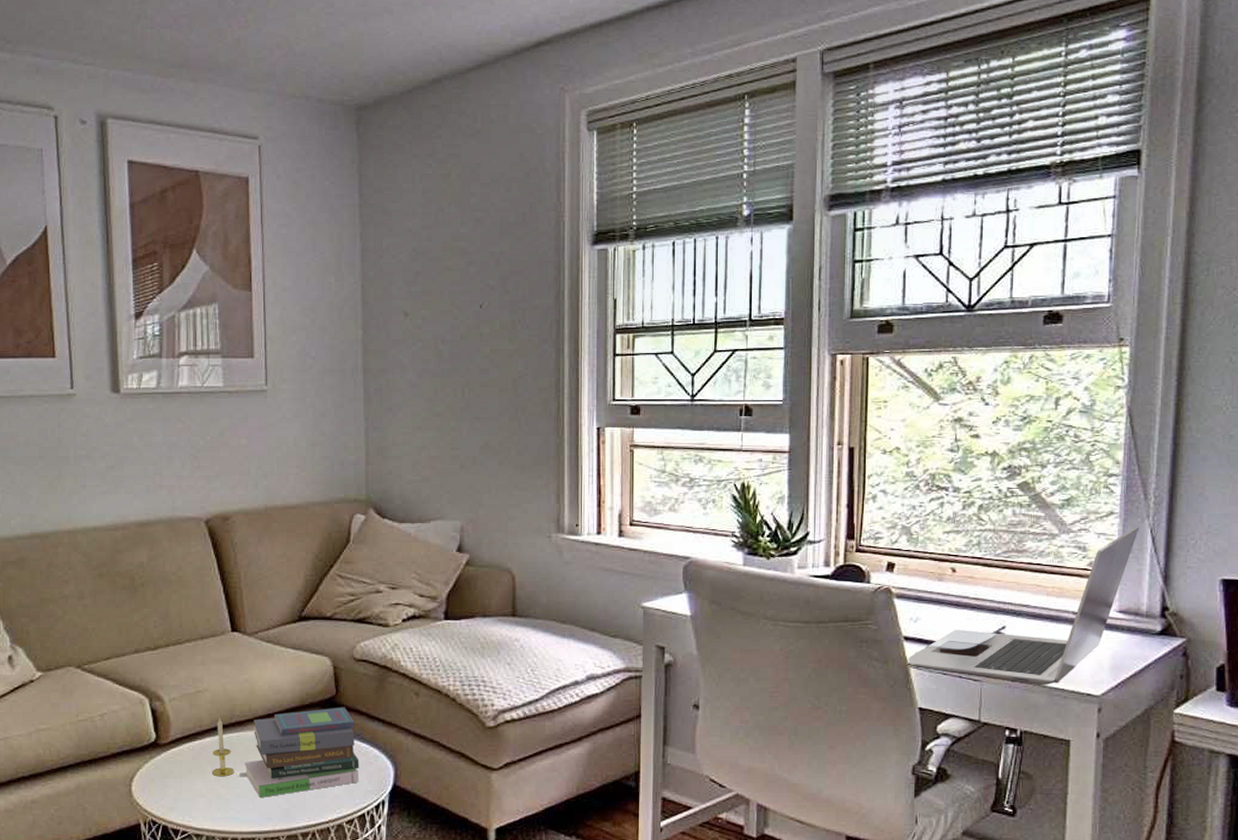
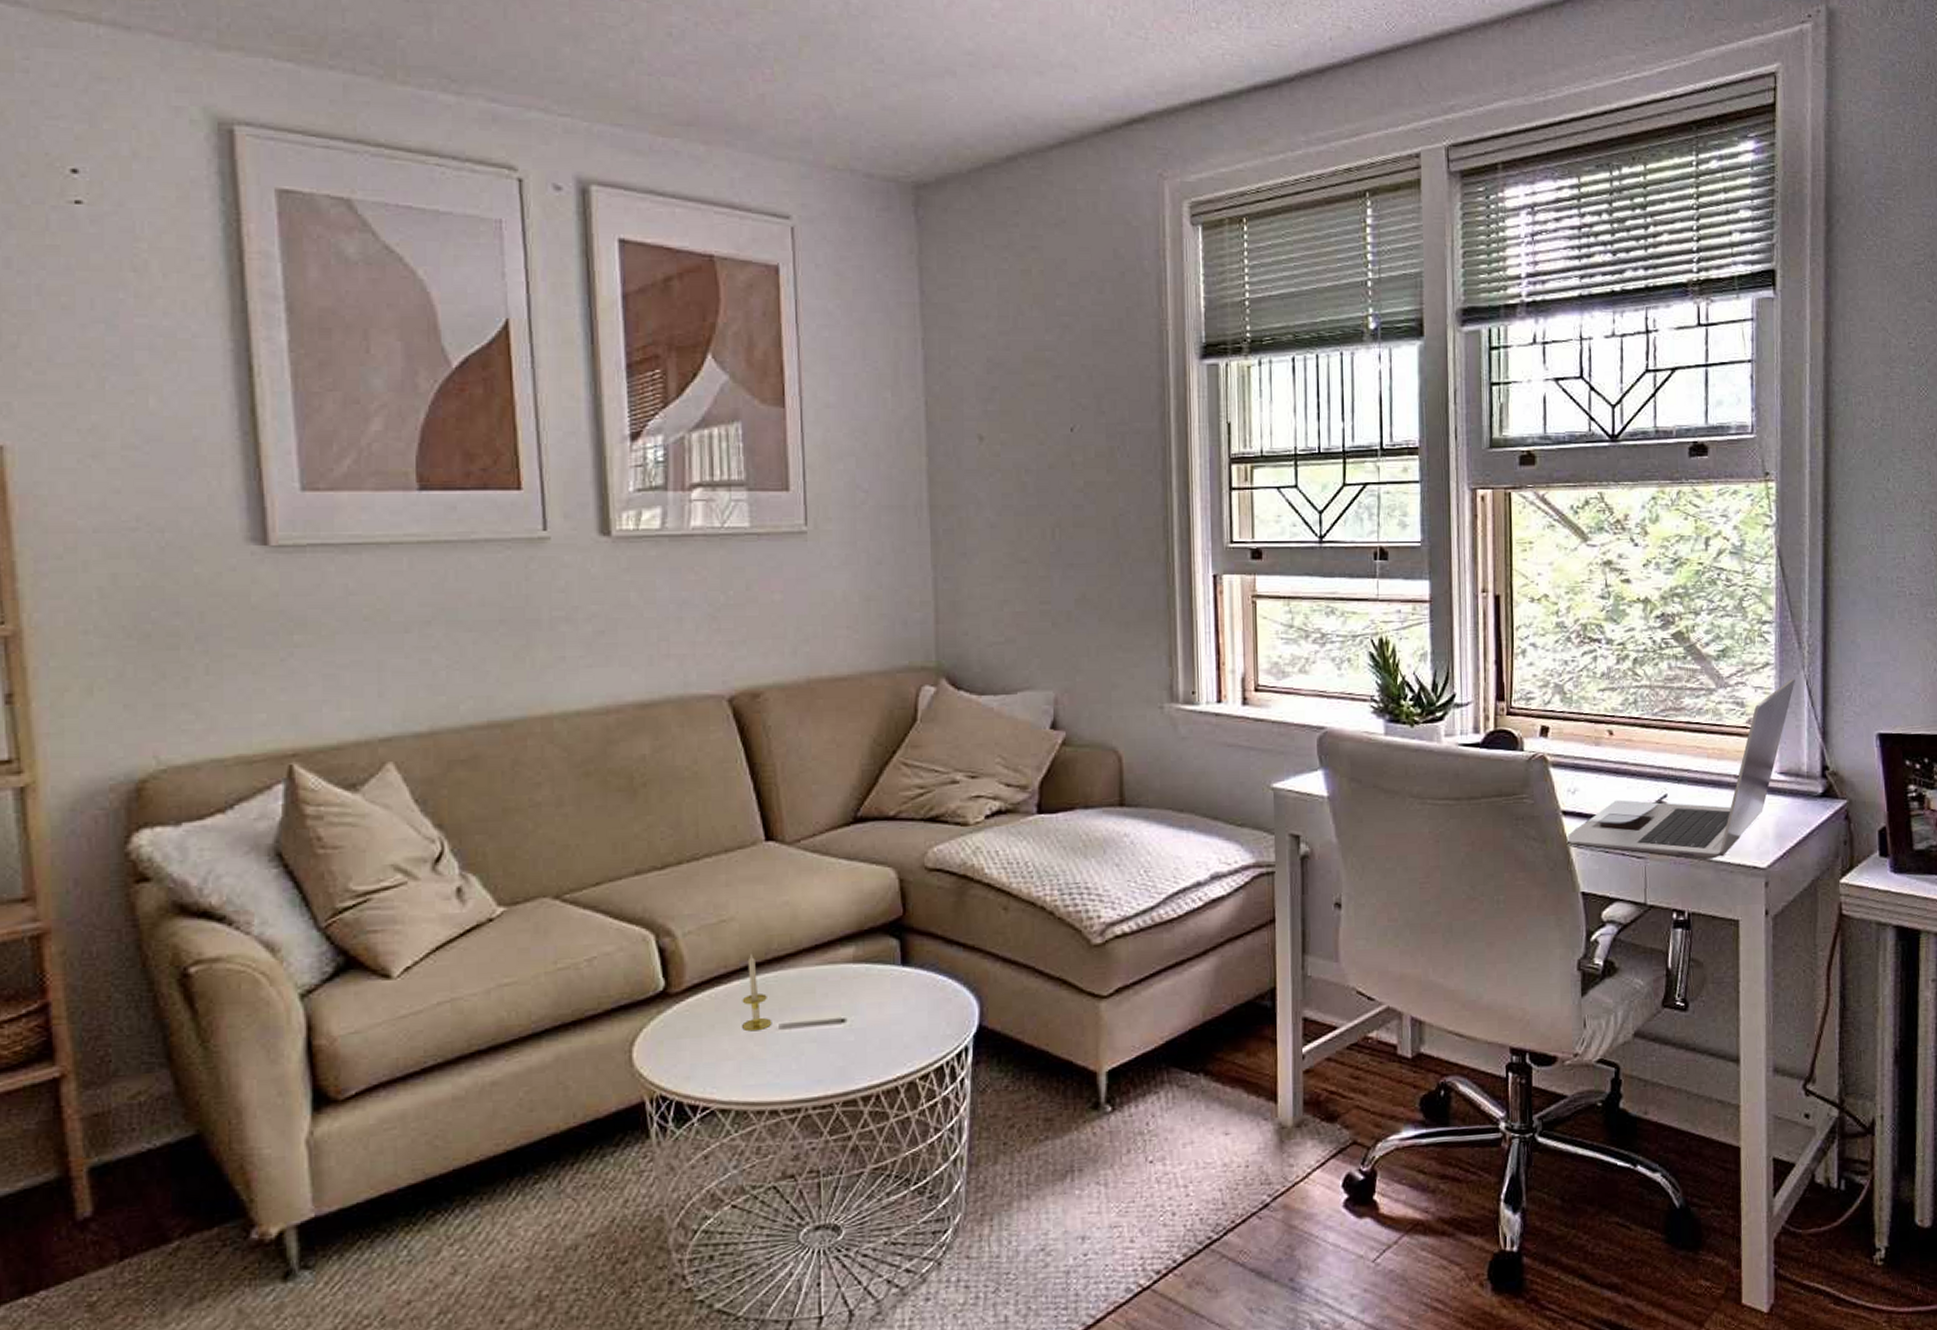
books: present [244,707,359,797] -> none [785,930,935,1054]

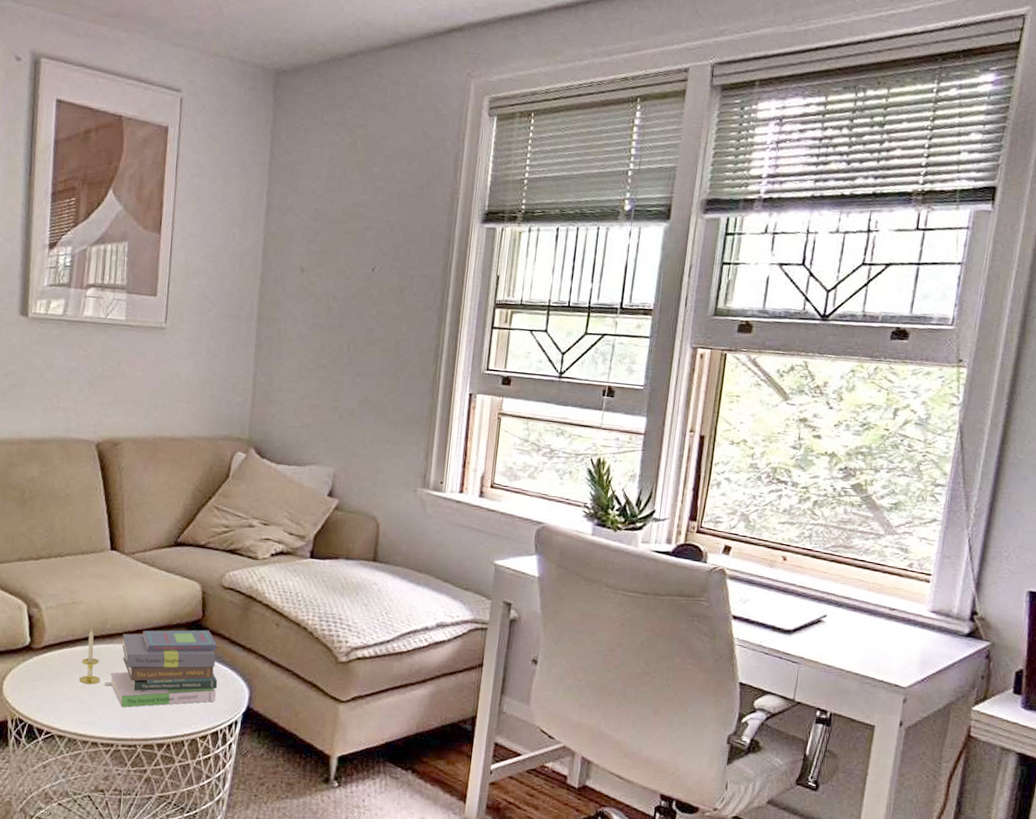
books: none [785,930,935,1054] -> present [110,630,218,707]
laptop: present [1566,679,1795,860] -> none [732,535,958,673]

